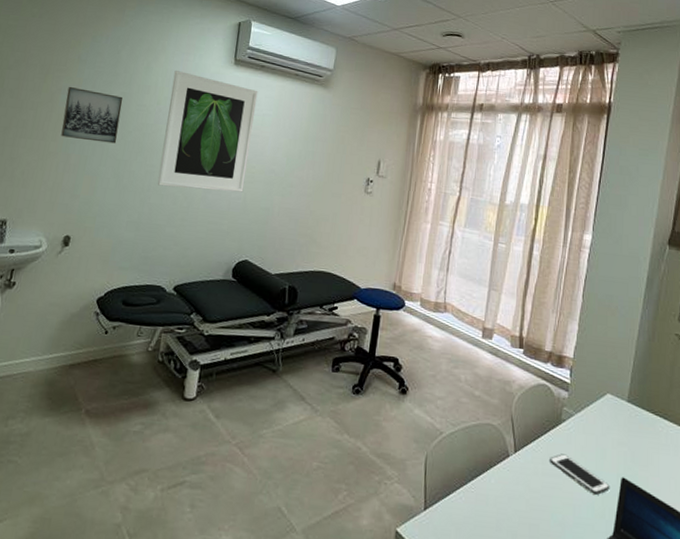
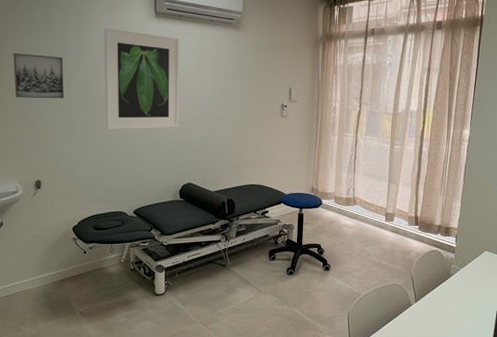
cell phone: present [550,454,610,495] -> none [442,299,488,324]

